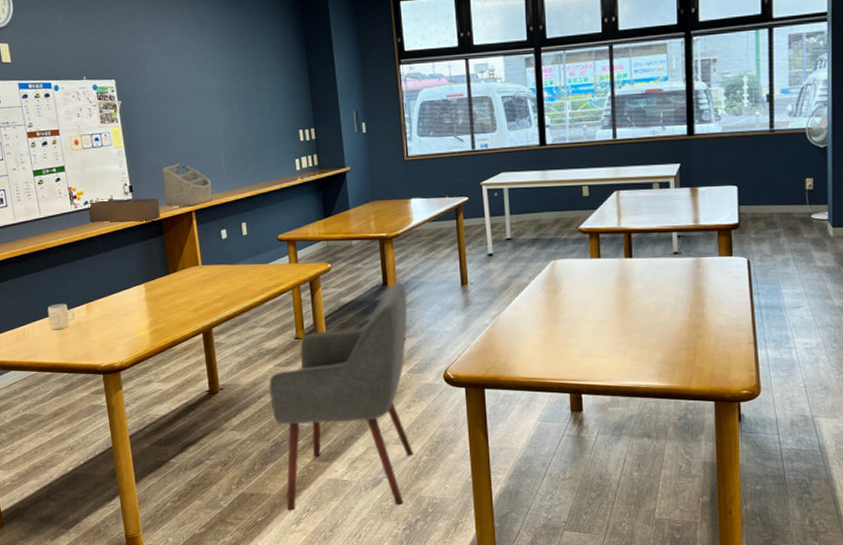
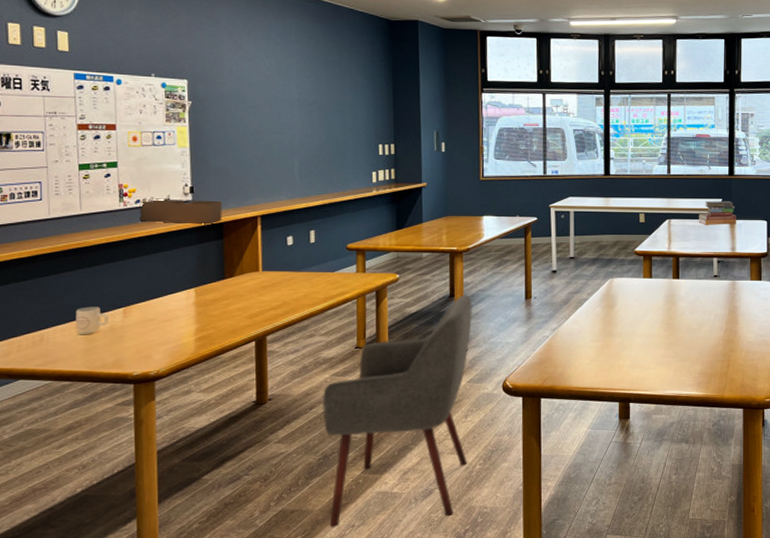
basket: present [161,162,212,207] -> none [228,167,283,212]
books: none [653,165,700,195] -> present [699,201,737,225]

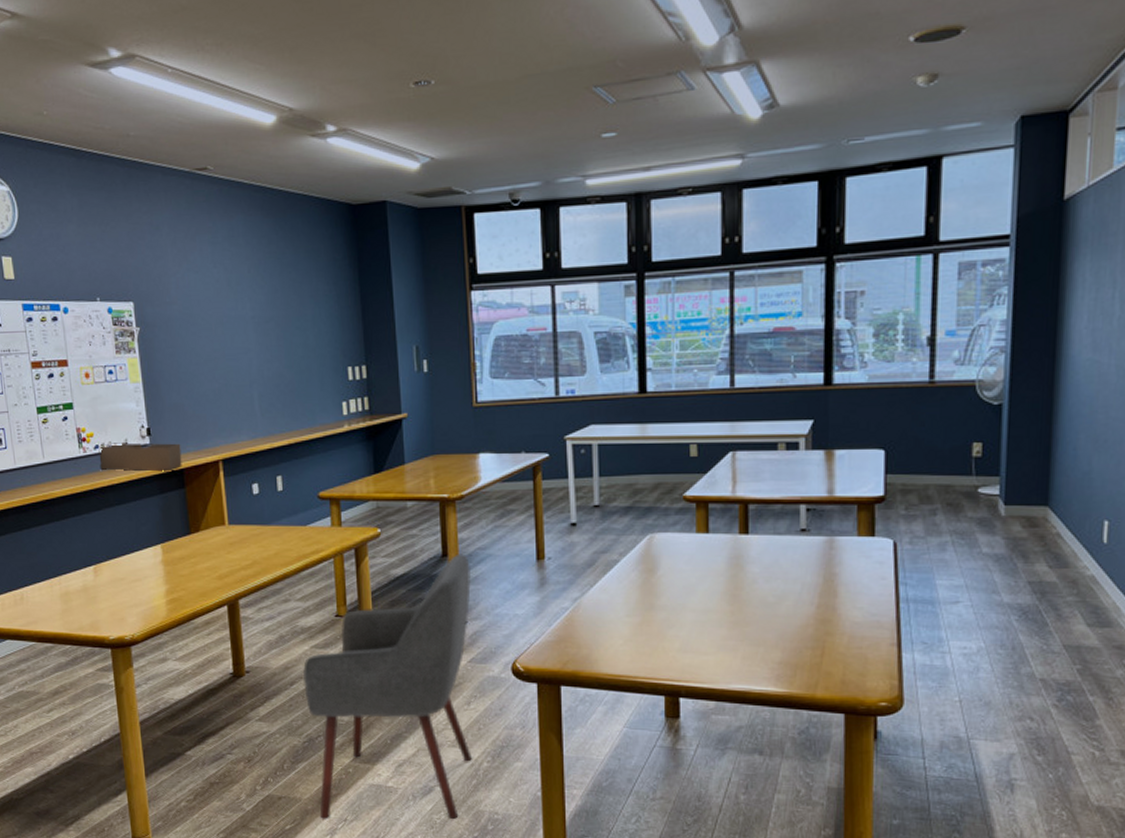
mug: present [75,306,109,335] -> none [49,564,81,595]
books: present [699,201,737,225] -> none [778,423,837,458]

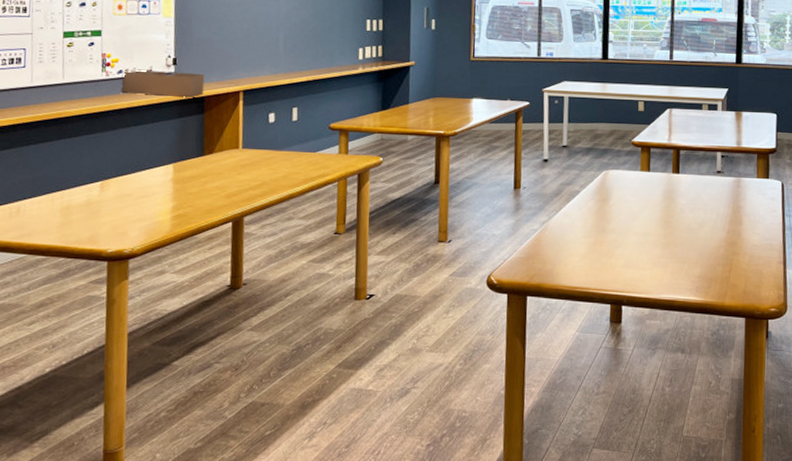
chair: present [302,553,472,819] -> none [297,181,458,424]

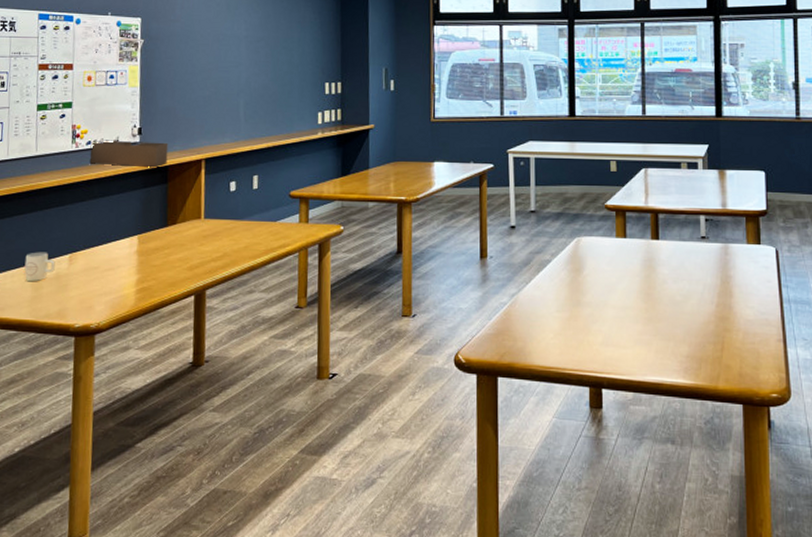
mug: none [52,179,86,209] -> present [24,252,55,282]

